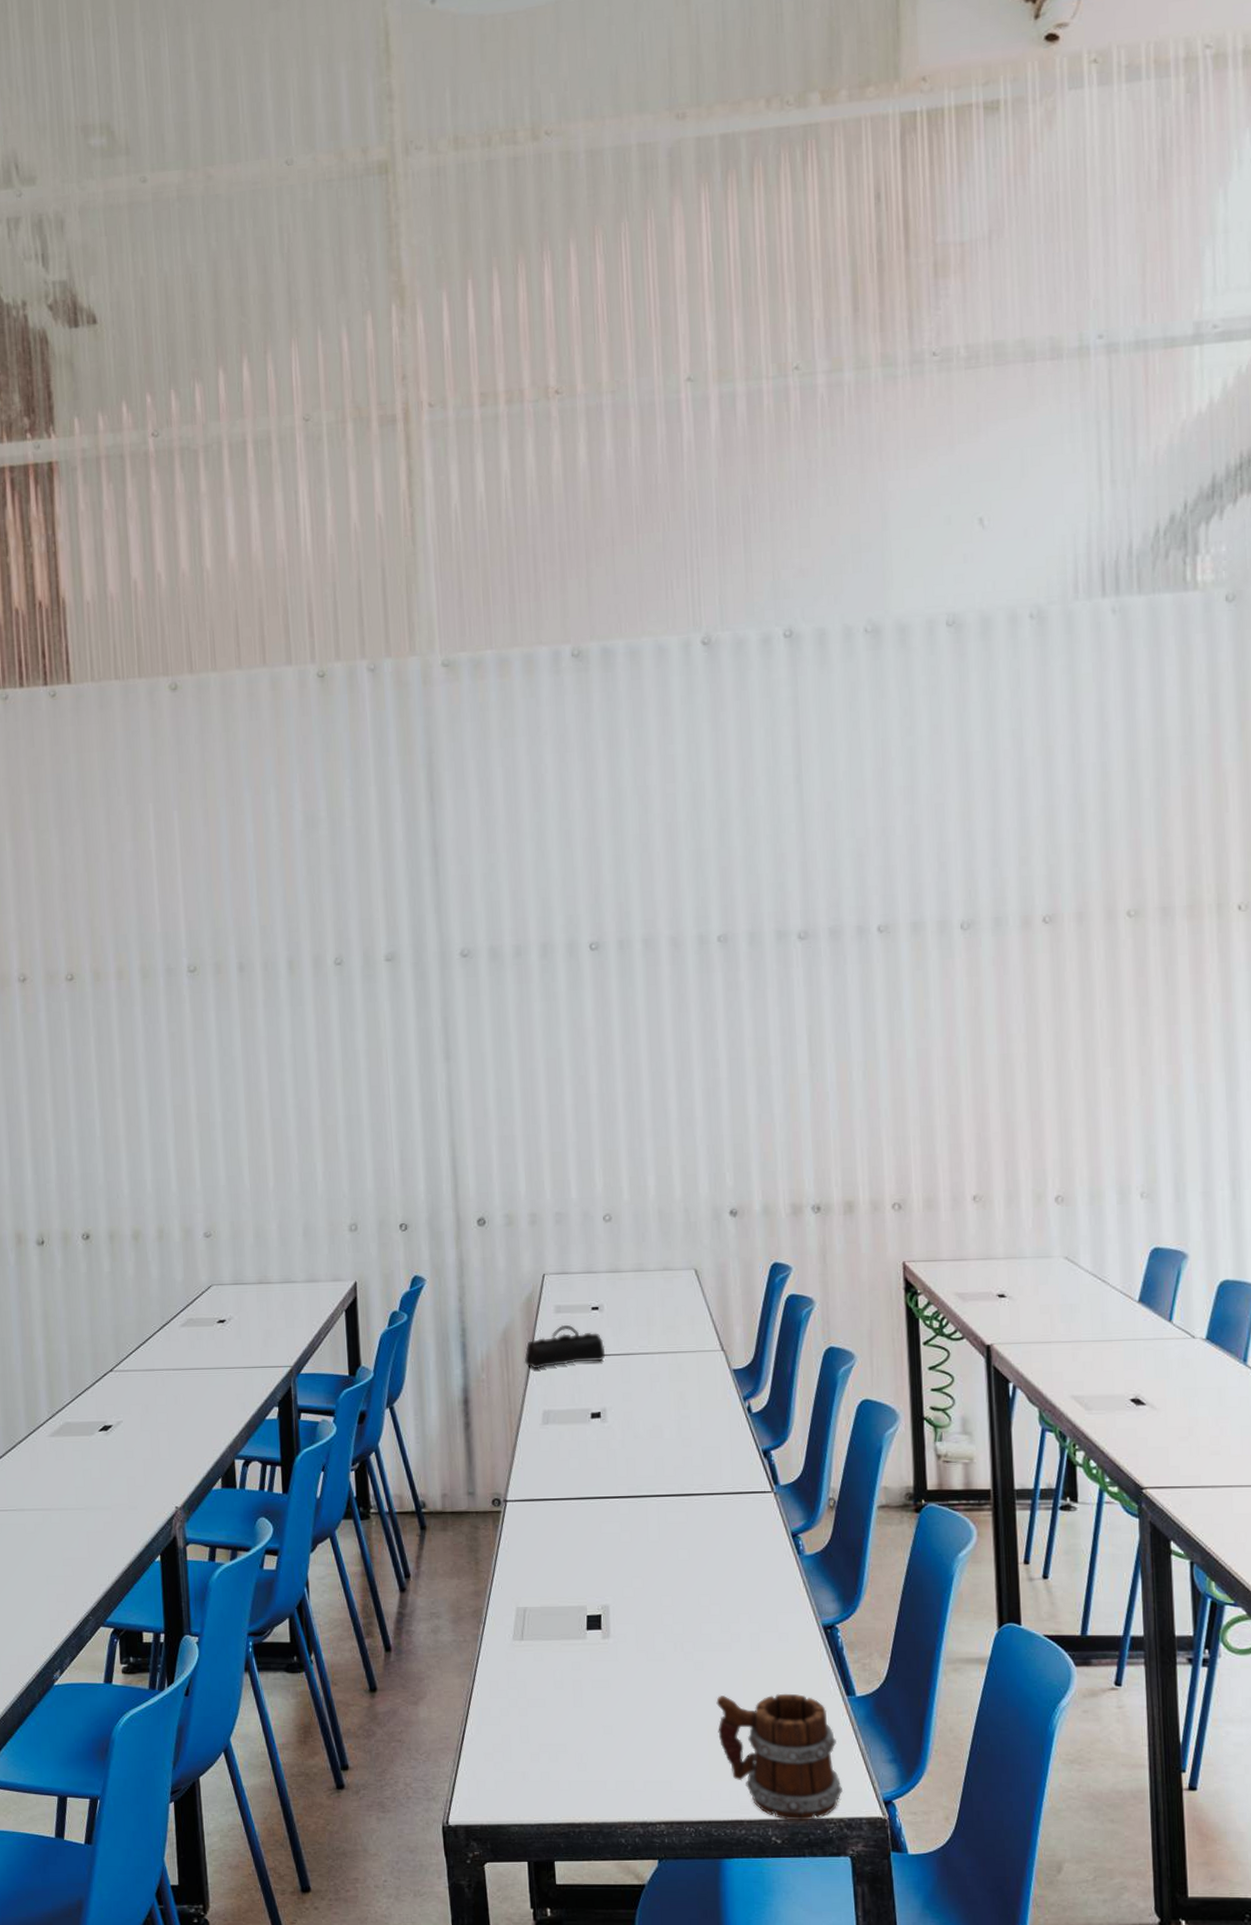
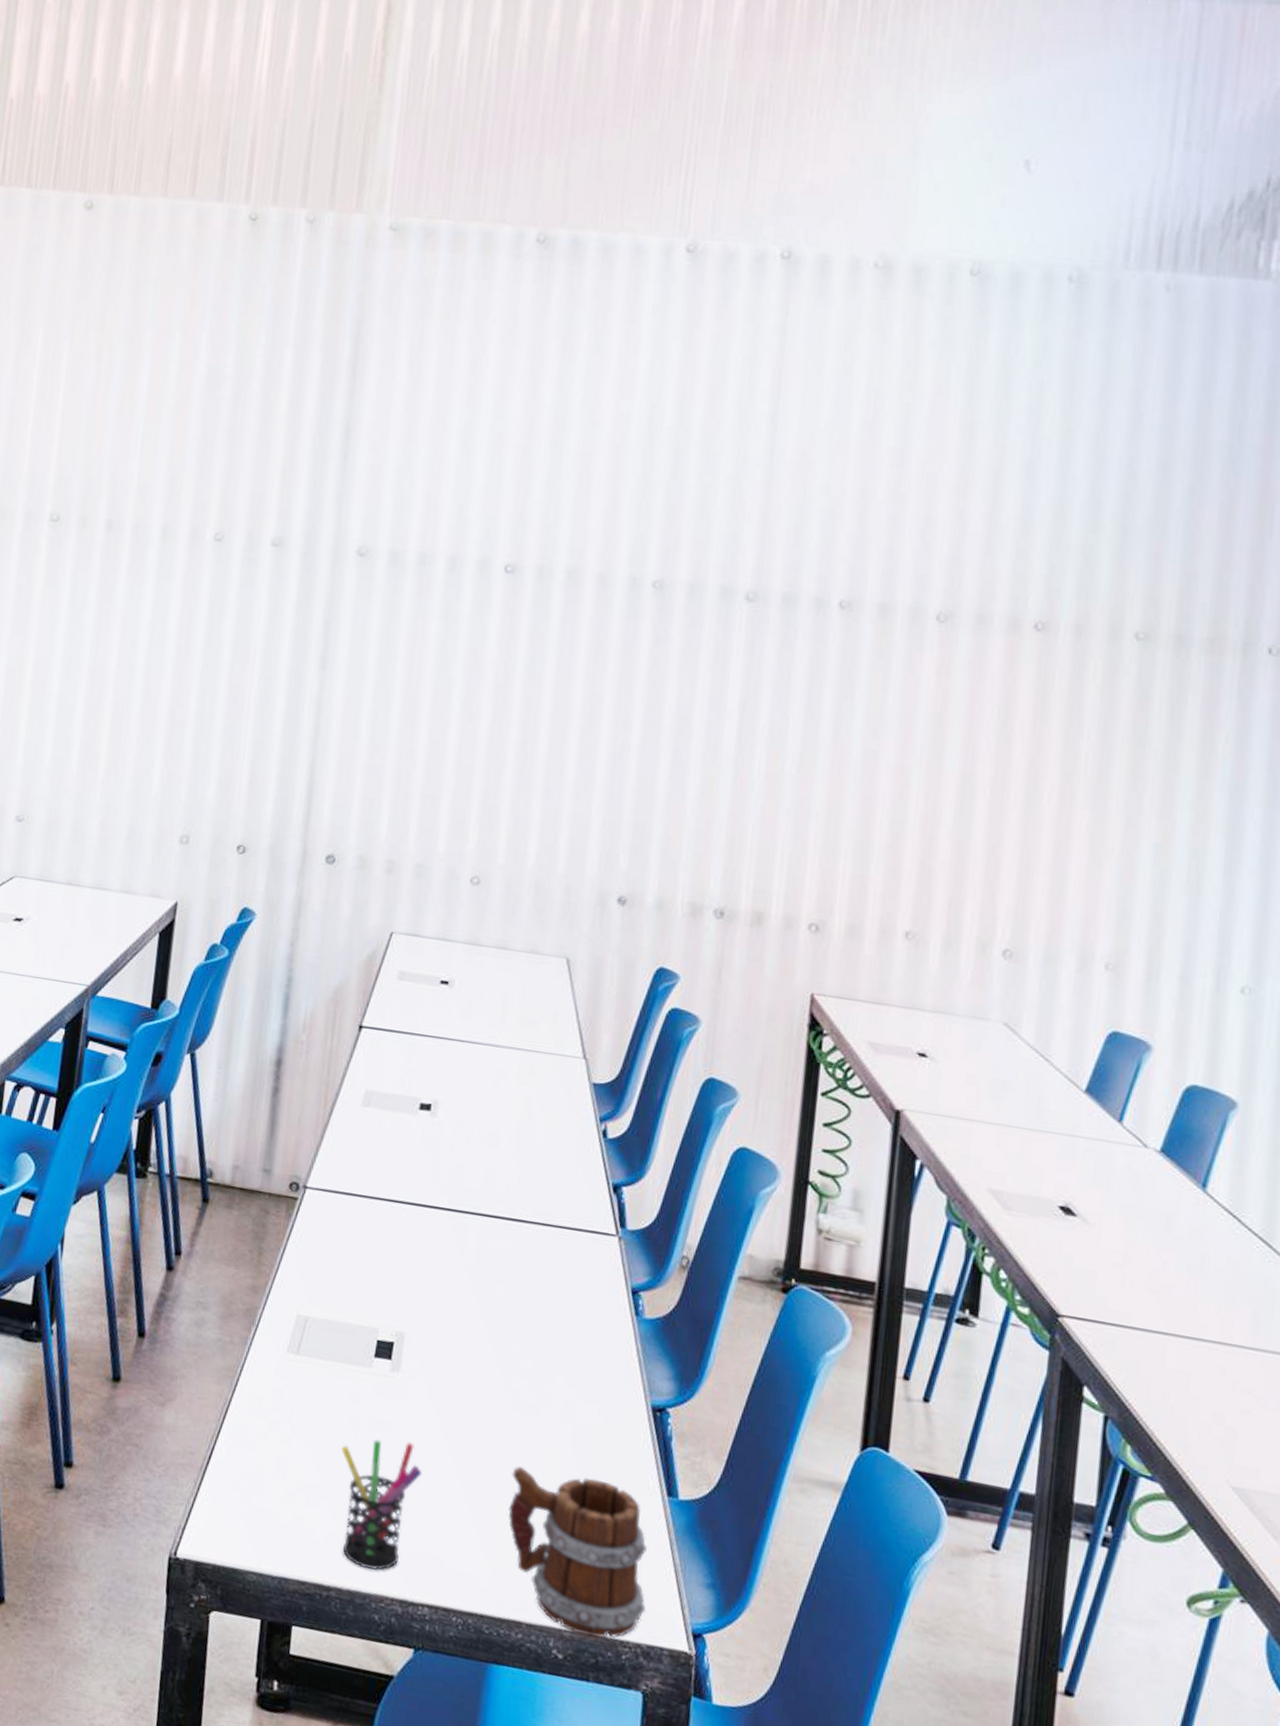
pencil case: present [524,1324,606,1369] -> none [352,994,449,1045]
pen holder: none [572,1694,642,1802] -> present [341,1439,423,1570]

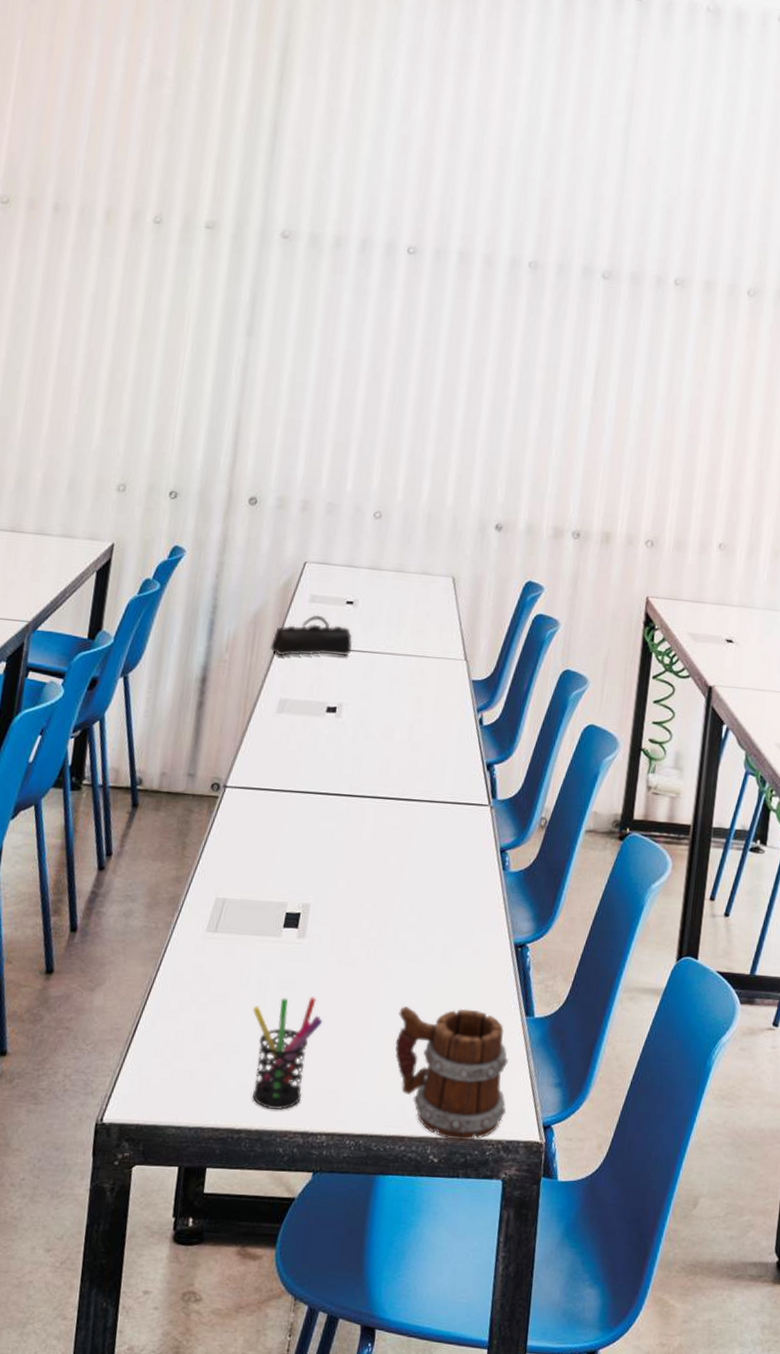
pencil case: none [352,994,449,1045] -> present [270,614,353,657]

